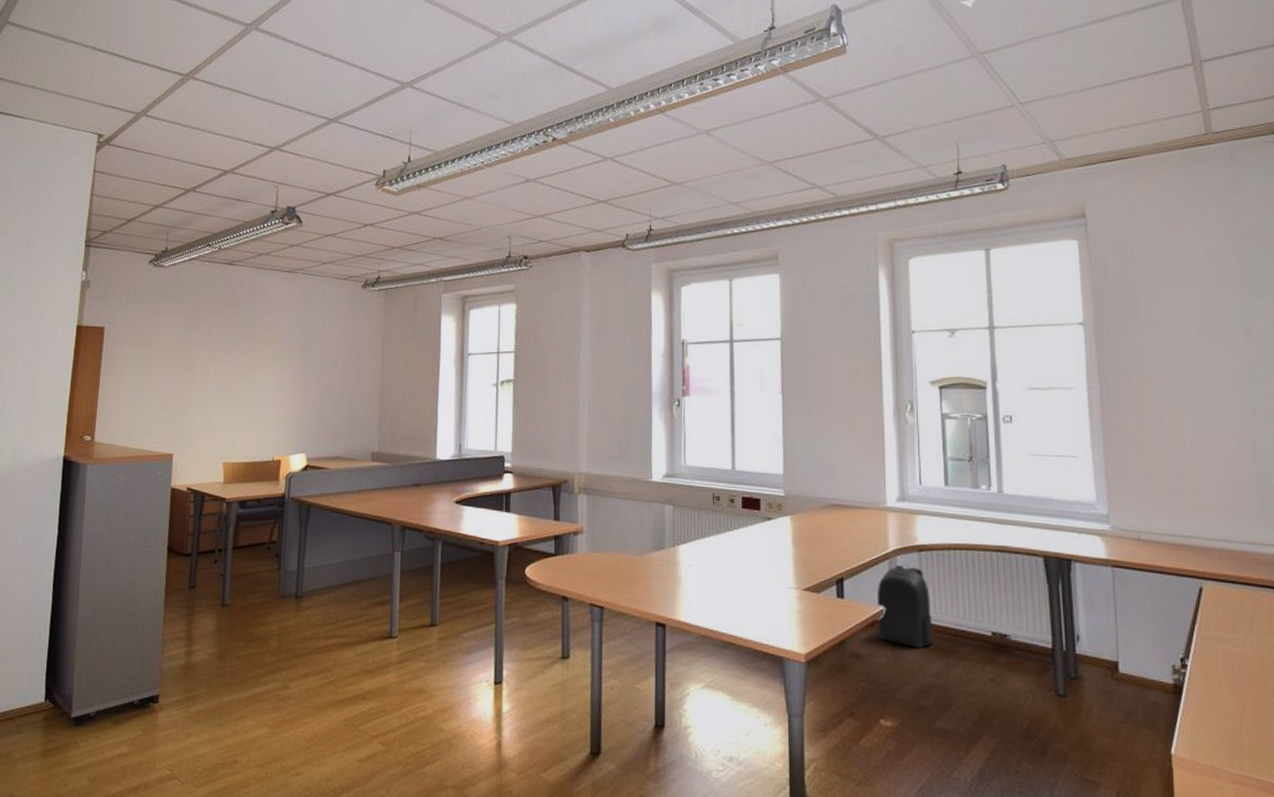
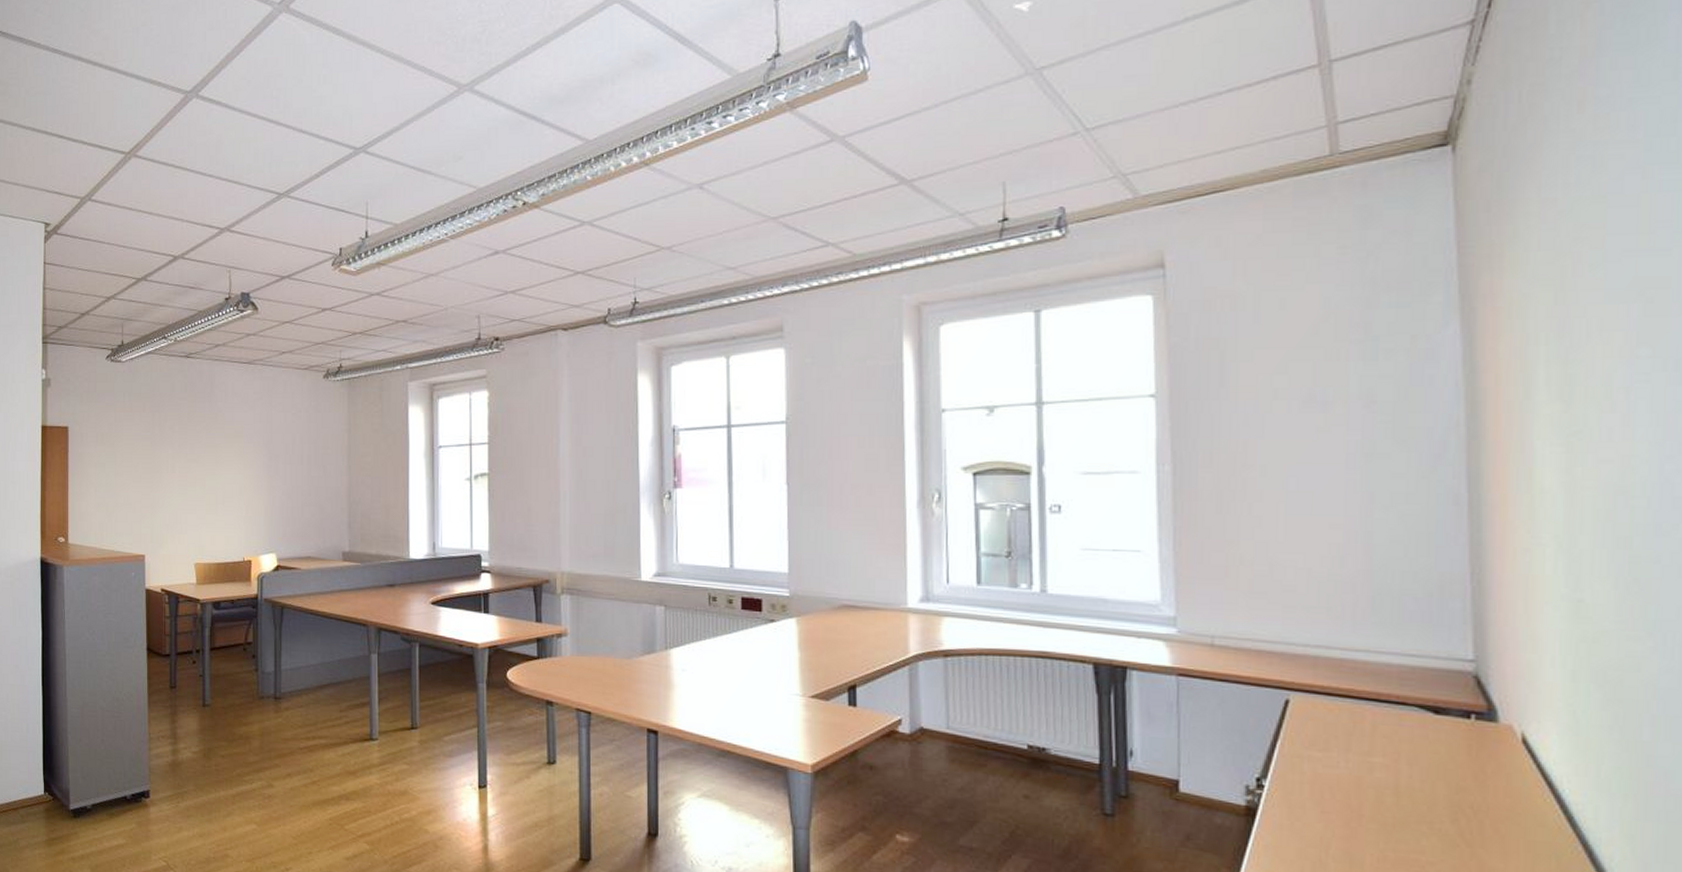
backpack: present [878,564,933,648] -> none [895,670,959,761]

